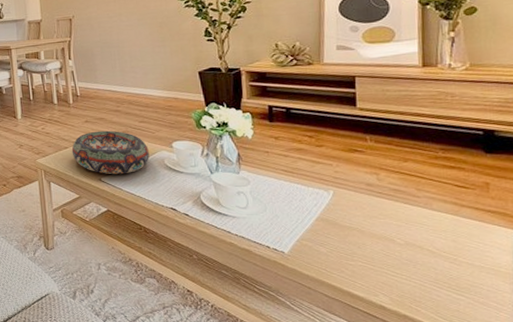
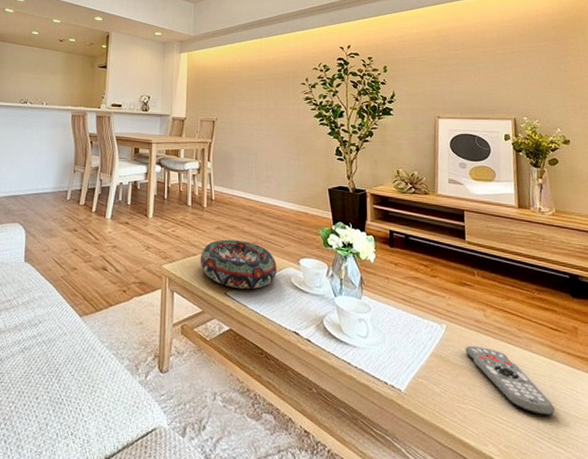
remote control: none [354,209,456,267] -> present [465,346,555,416]

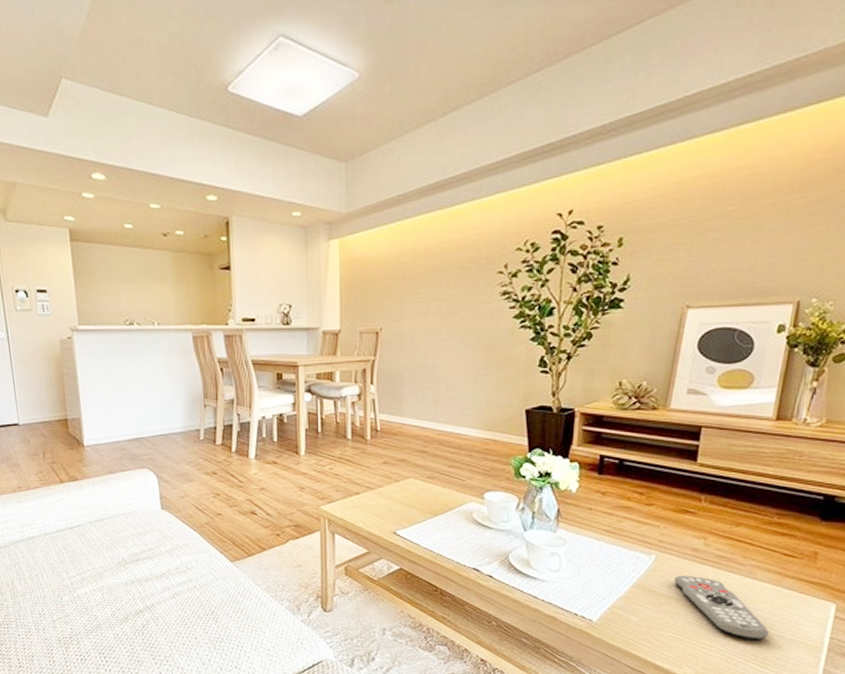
decorative bowl: present [200,239,277,290] -> none [364,475,456,528]

